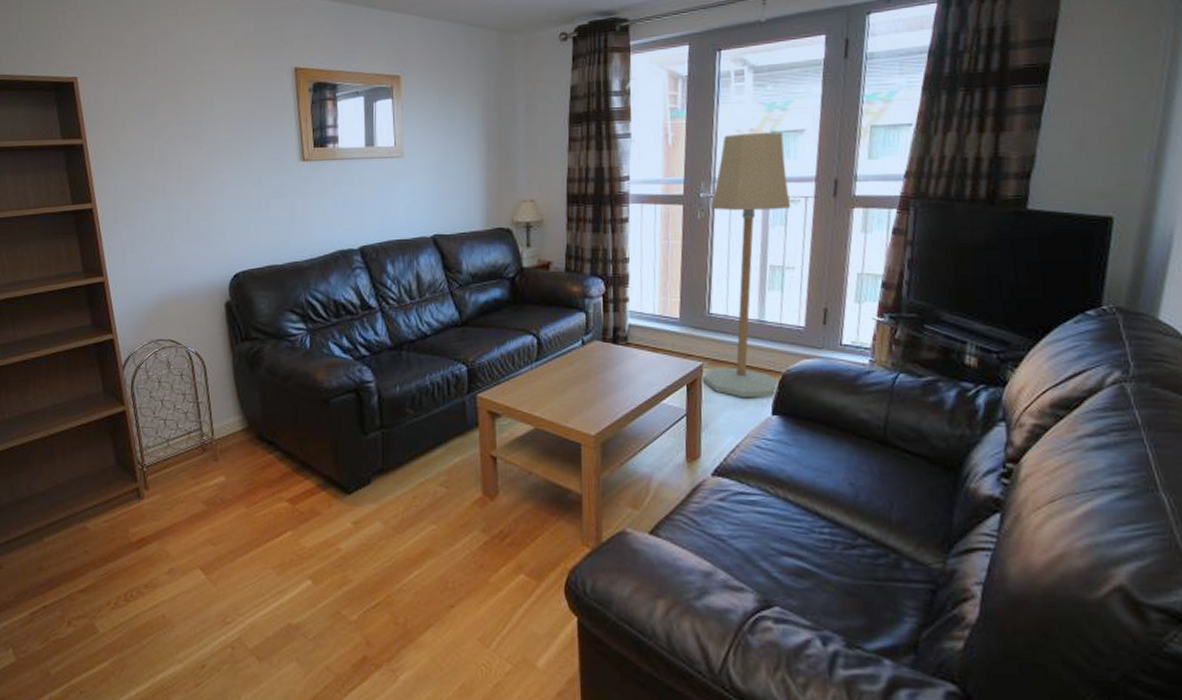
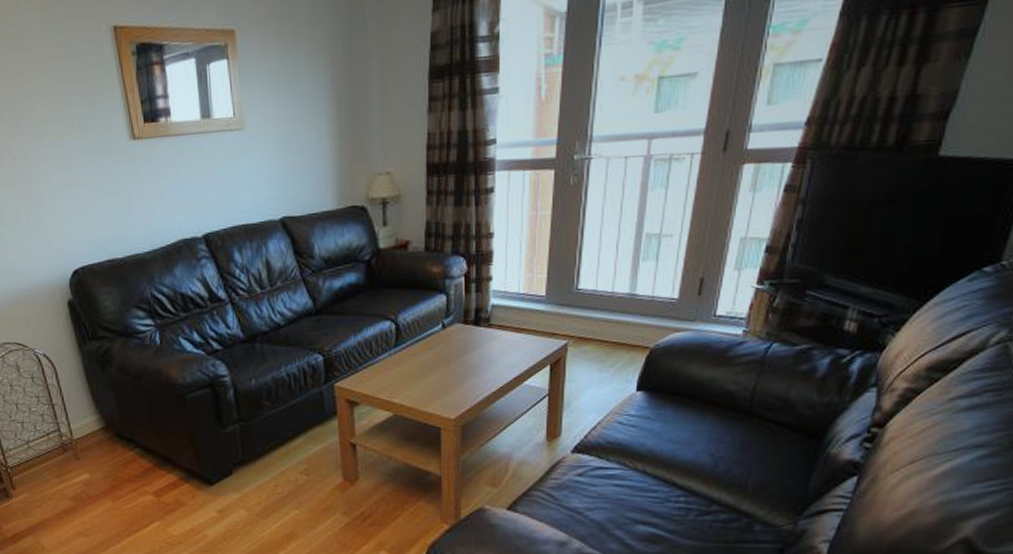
floor lamp: present [703,131,791,398] -> none [567,76,675,376]

